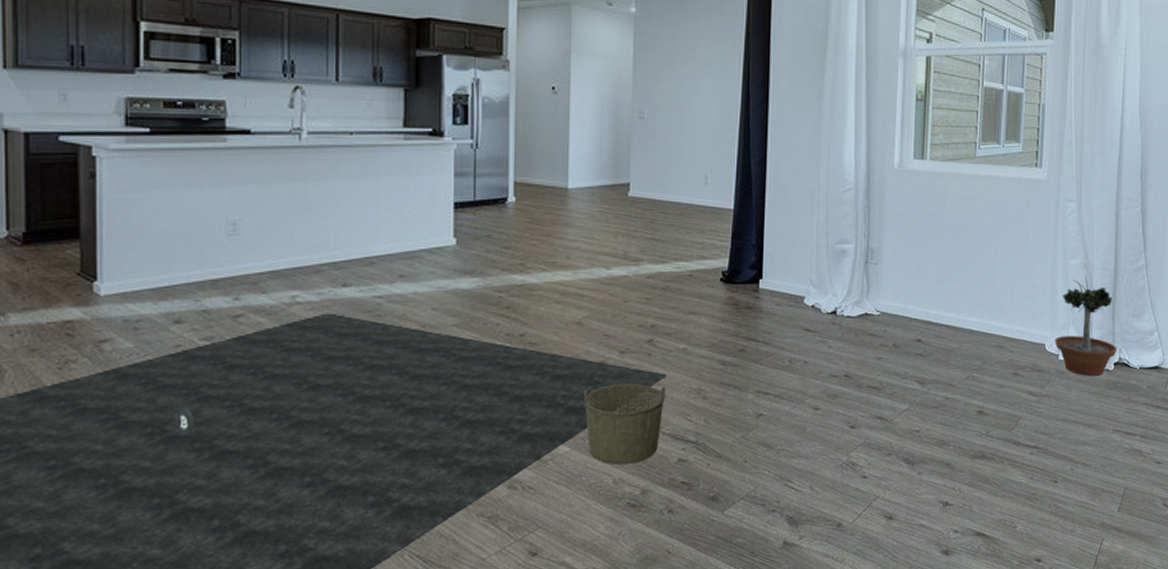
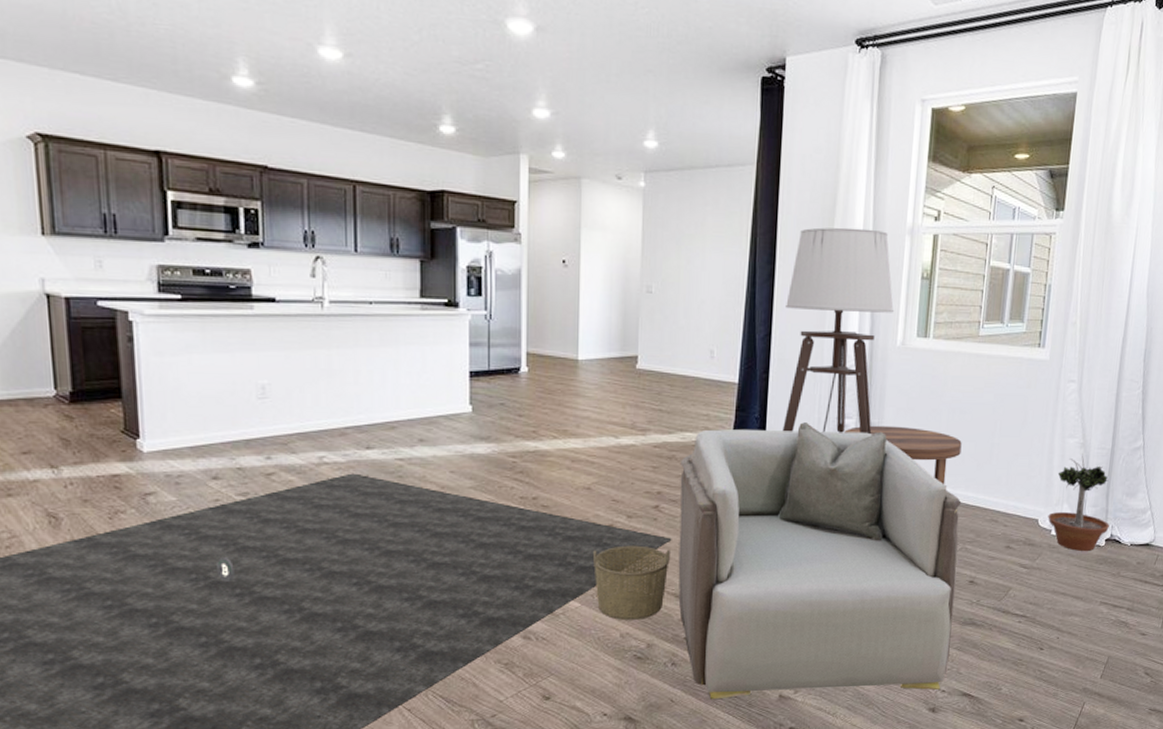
armchair: none [674,249,966,550] -> present [678,422,962,700]
floor lamp: none [779,50,890,260] -> present [782,227,895,435]
side table: none [844,250,964,311] -> present [844,425,962,485]

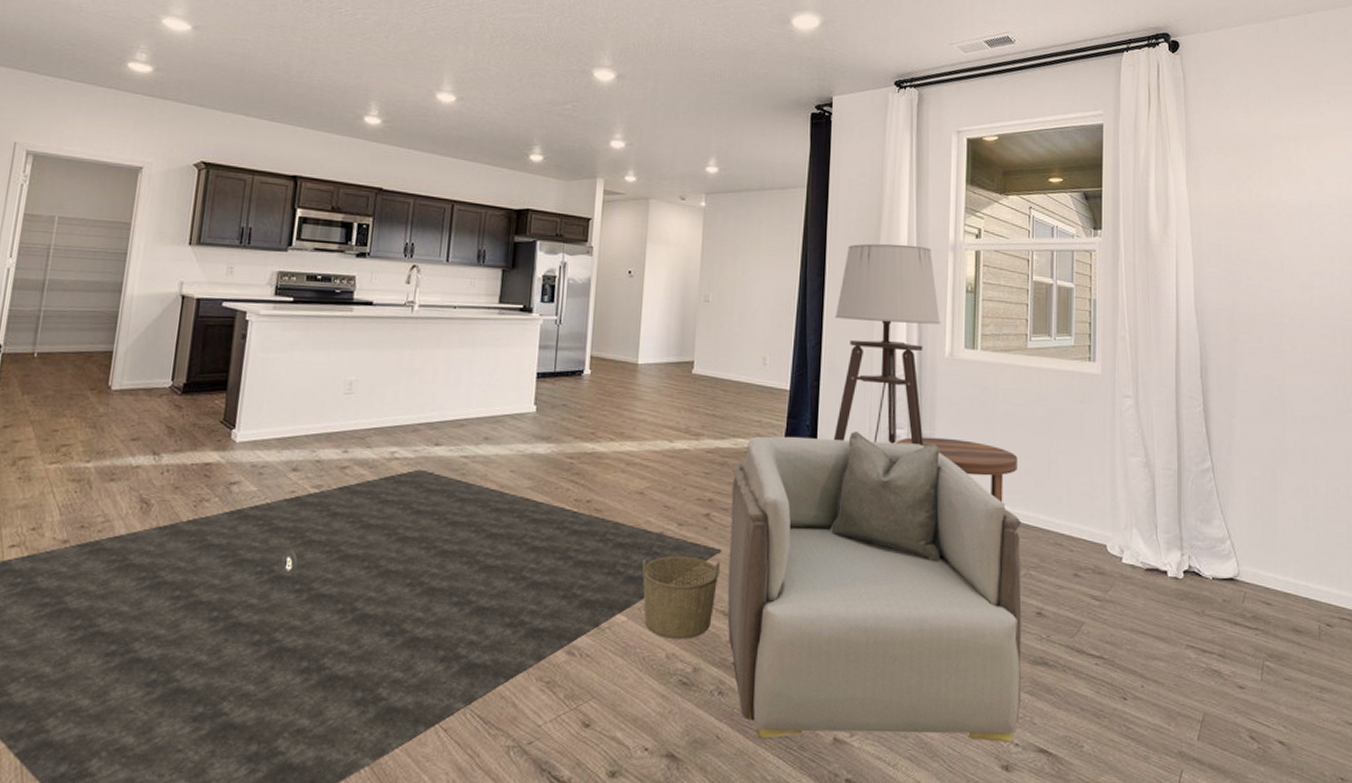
potted tree: present [1048,453,1109,551] -> none [1117,474,1186,584]

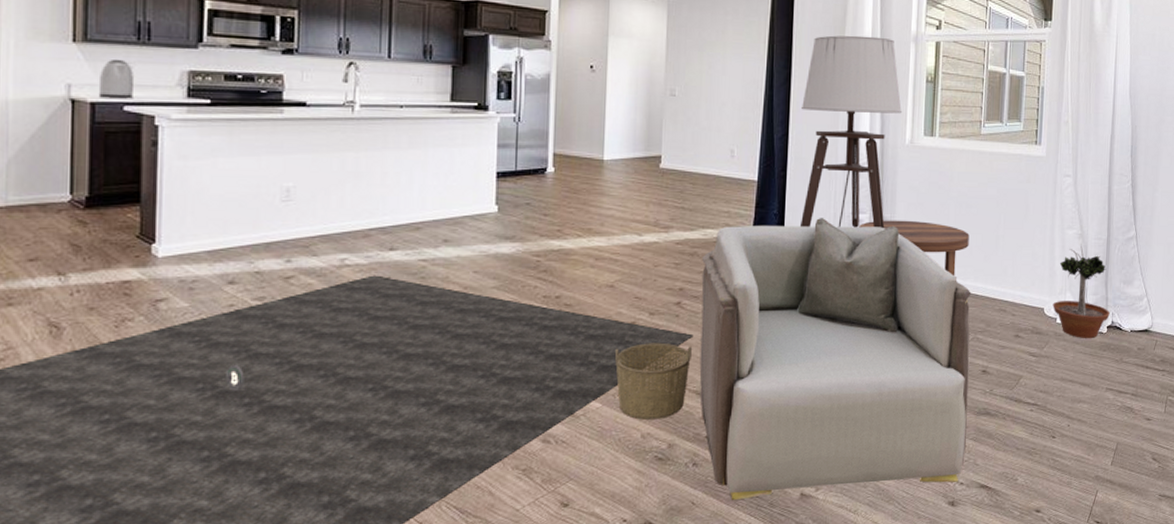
kettle: none [203,260,234,296] -> present [98,59,133,99]
potted tree: none [1117,474,1186,584] -> present [1052,244,1110,338]

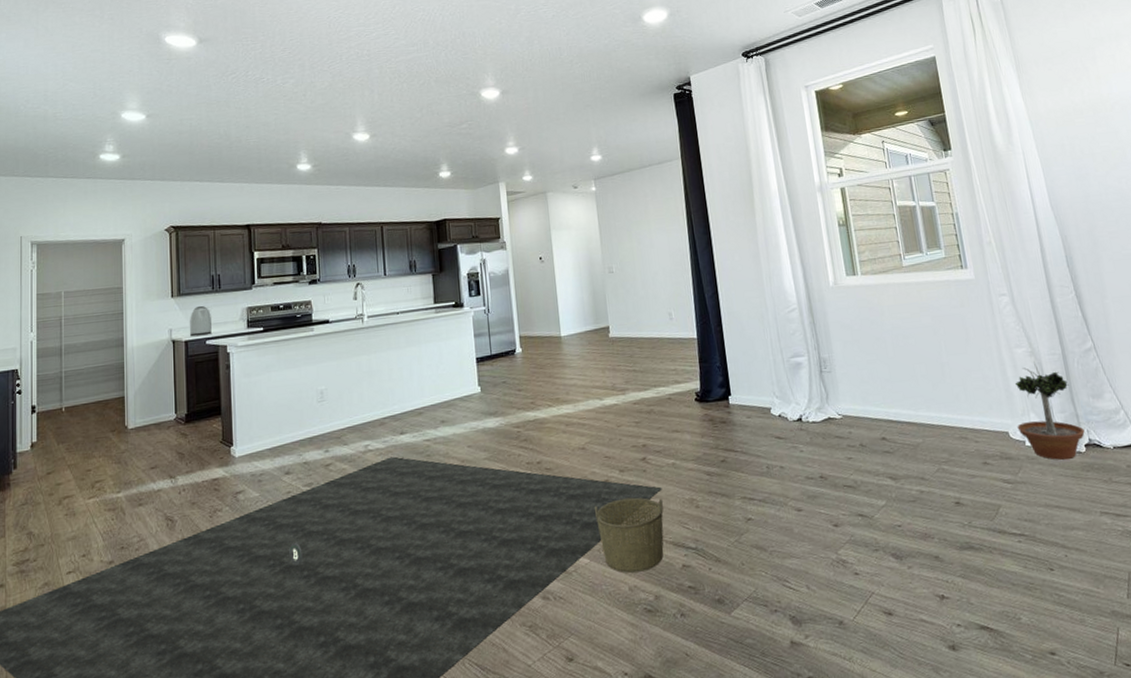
armchair: present [699,218,972,501] -> none [659,364,957,651]
floor lamp: present [799,35,903,229] -> none [725,192,825,376]
side table: present [859,220,969,277] -> none [799,357,914,409]

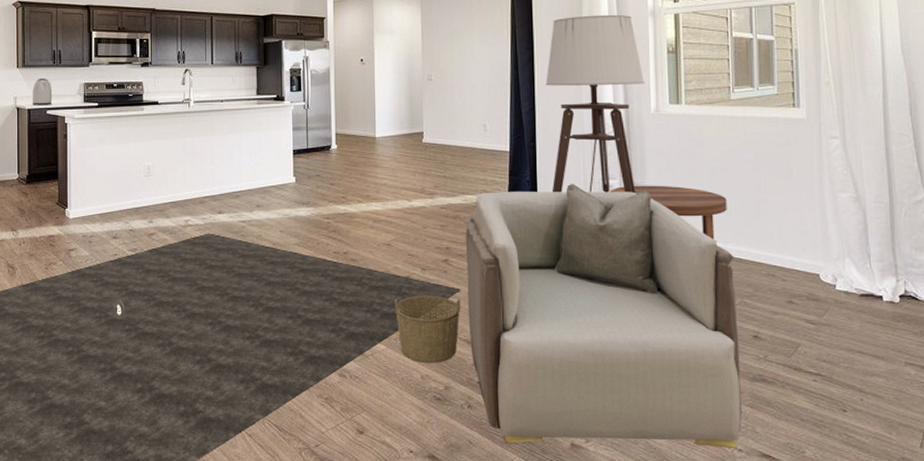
armchair: none [659,364,957,651] -> present [464,184,742,448]
floor lamp: none [725,192,825,376] -> present [546,14,645,194]
side table: none [799,357,914,409] -> present [610,185,727,240]
potted tree: present [1014,361,1085,460] -> none [829,208,901,307]

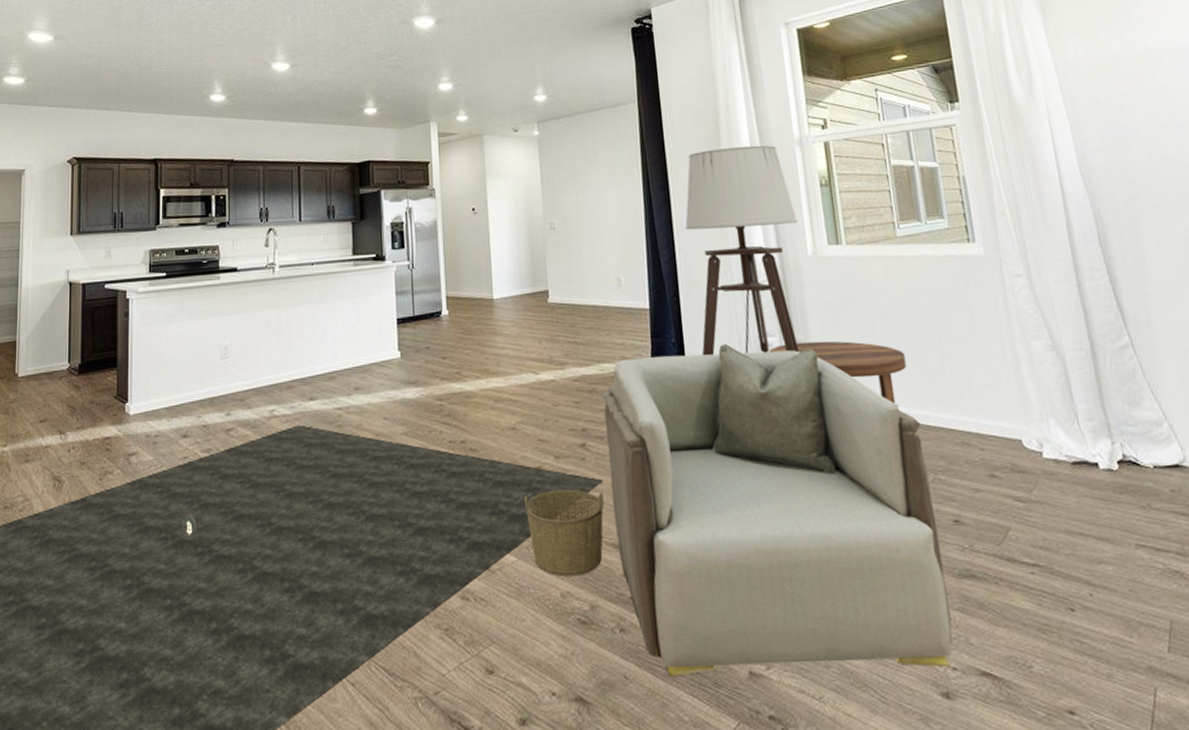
kettle: present [32,77,52,106] -> none [87,245,111,279]

